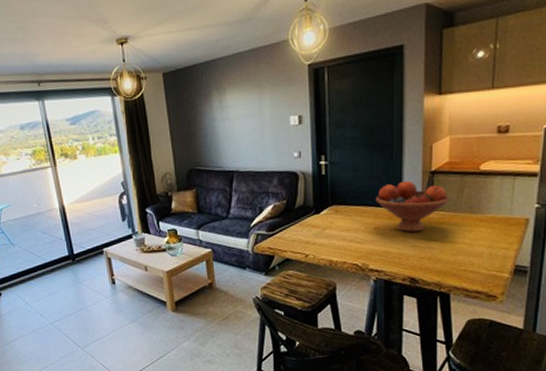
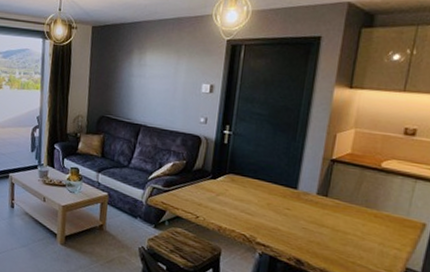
fruit bowl: present [375,180,450,233] -> none [272,163,347,216]

